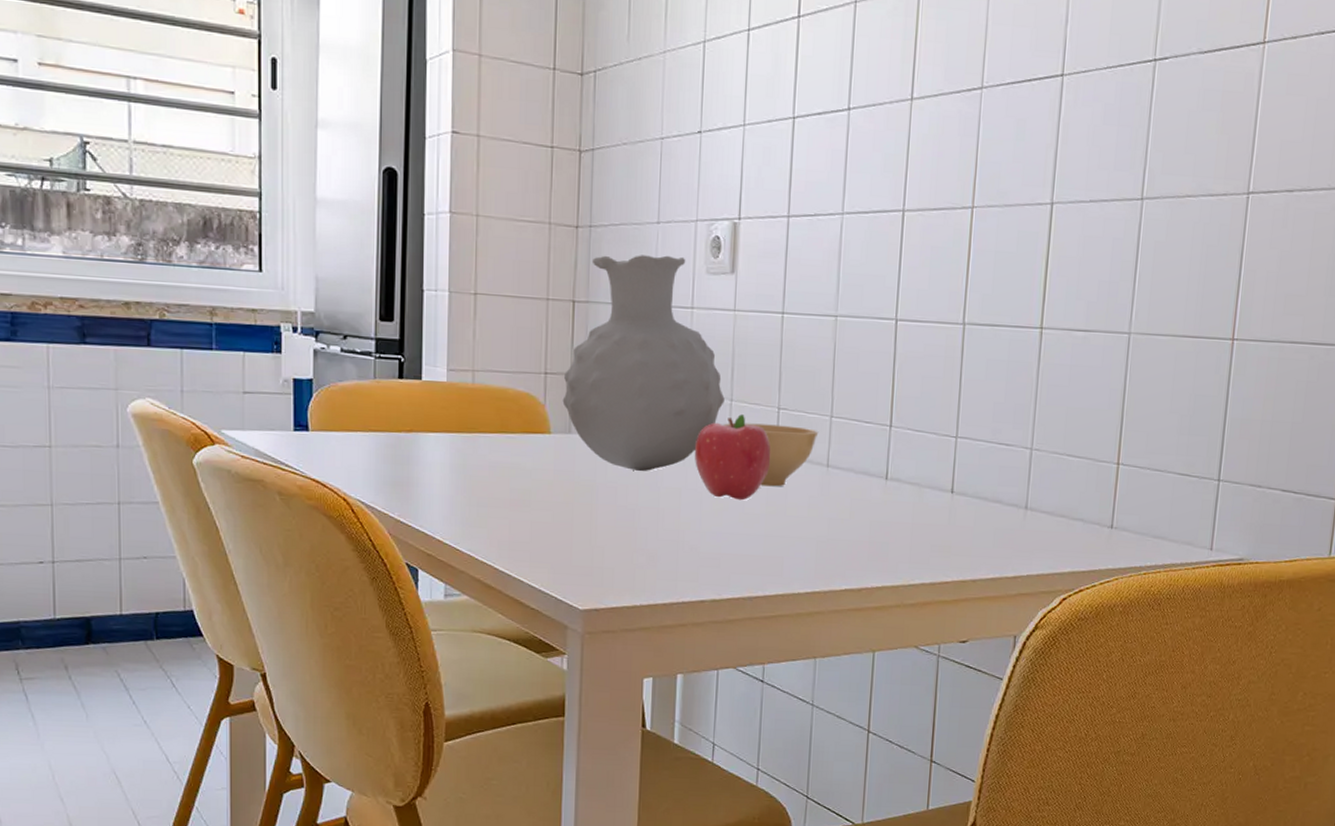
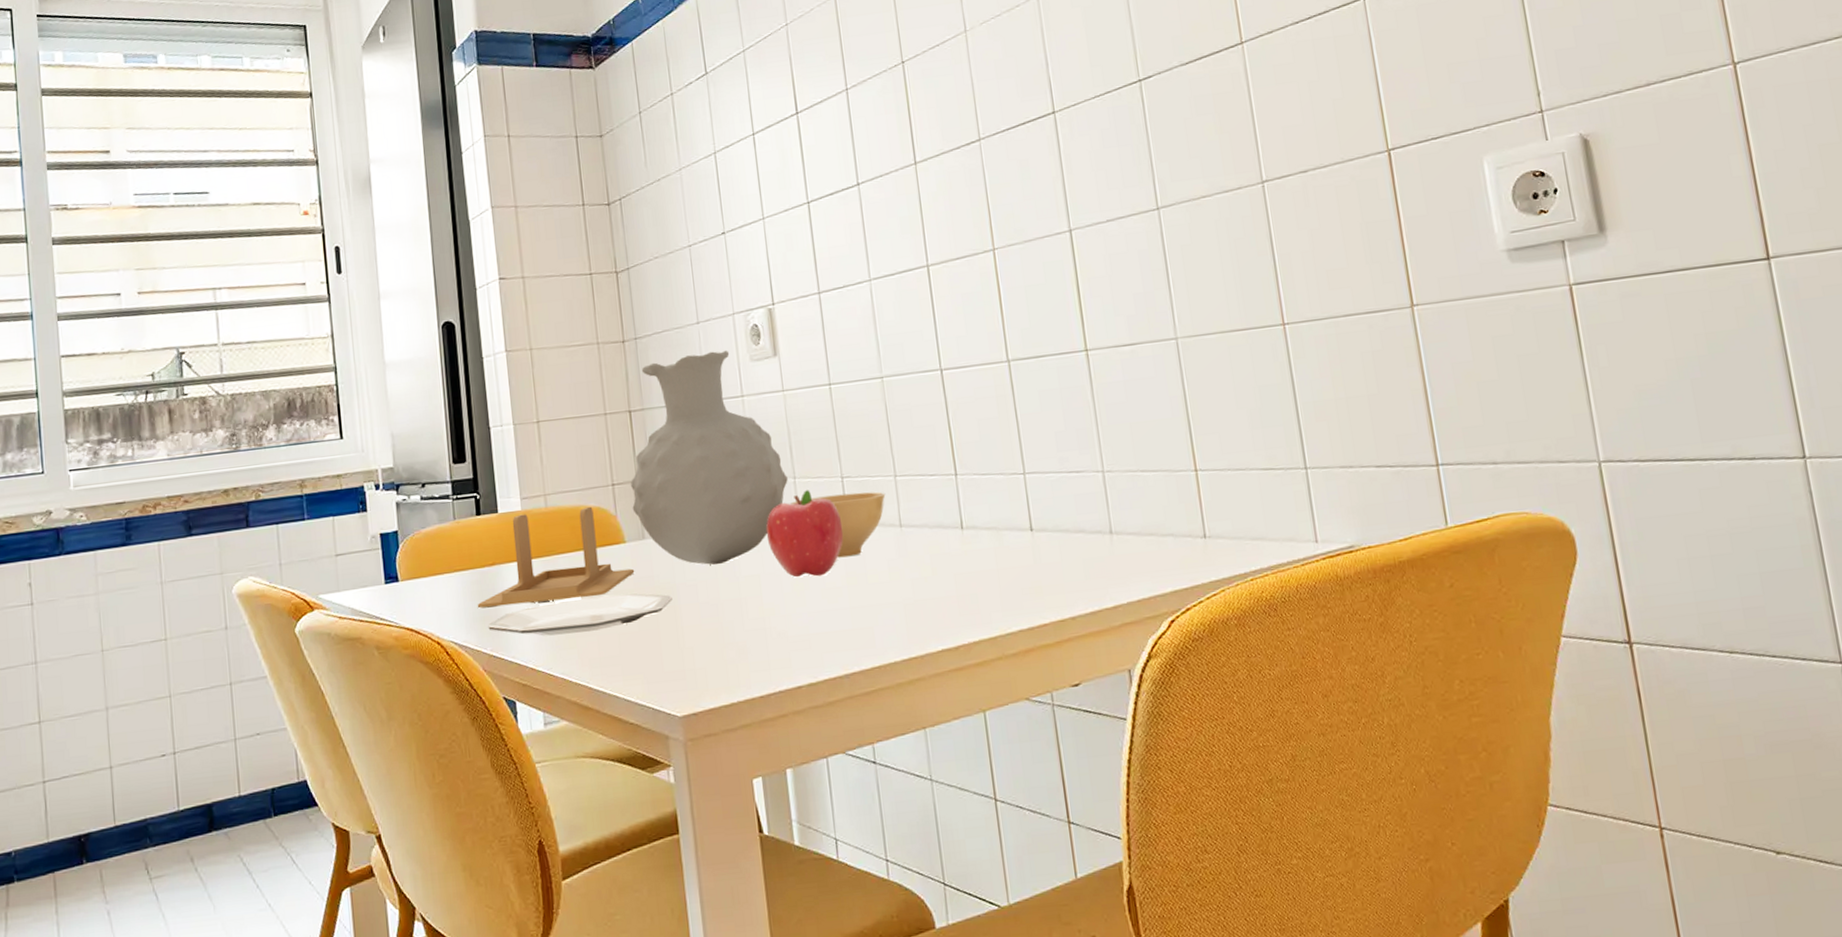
napkin holder: none [389,386,556,481] -> present [477,506,635,609]
plate: none [398,479,590,515] -> present [488,593,673,637]

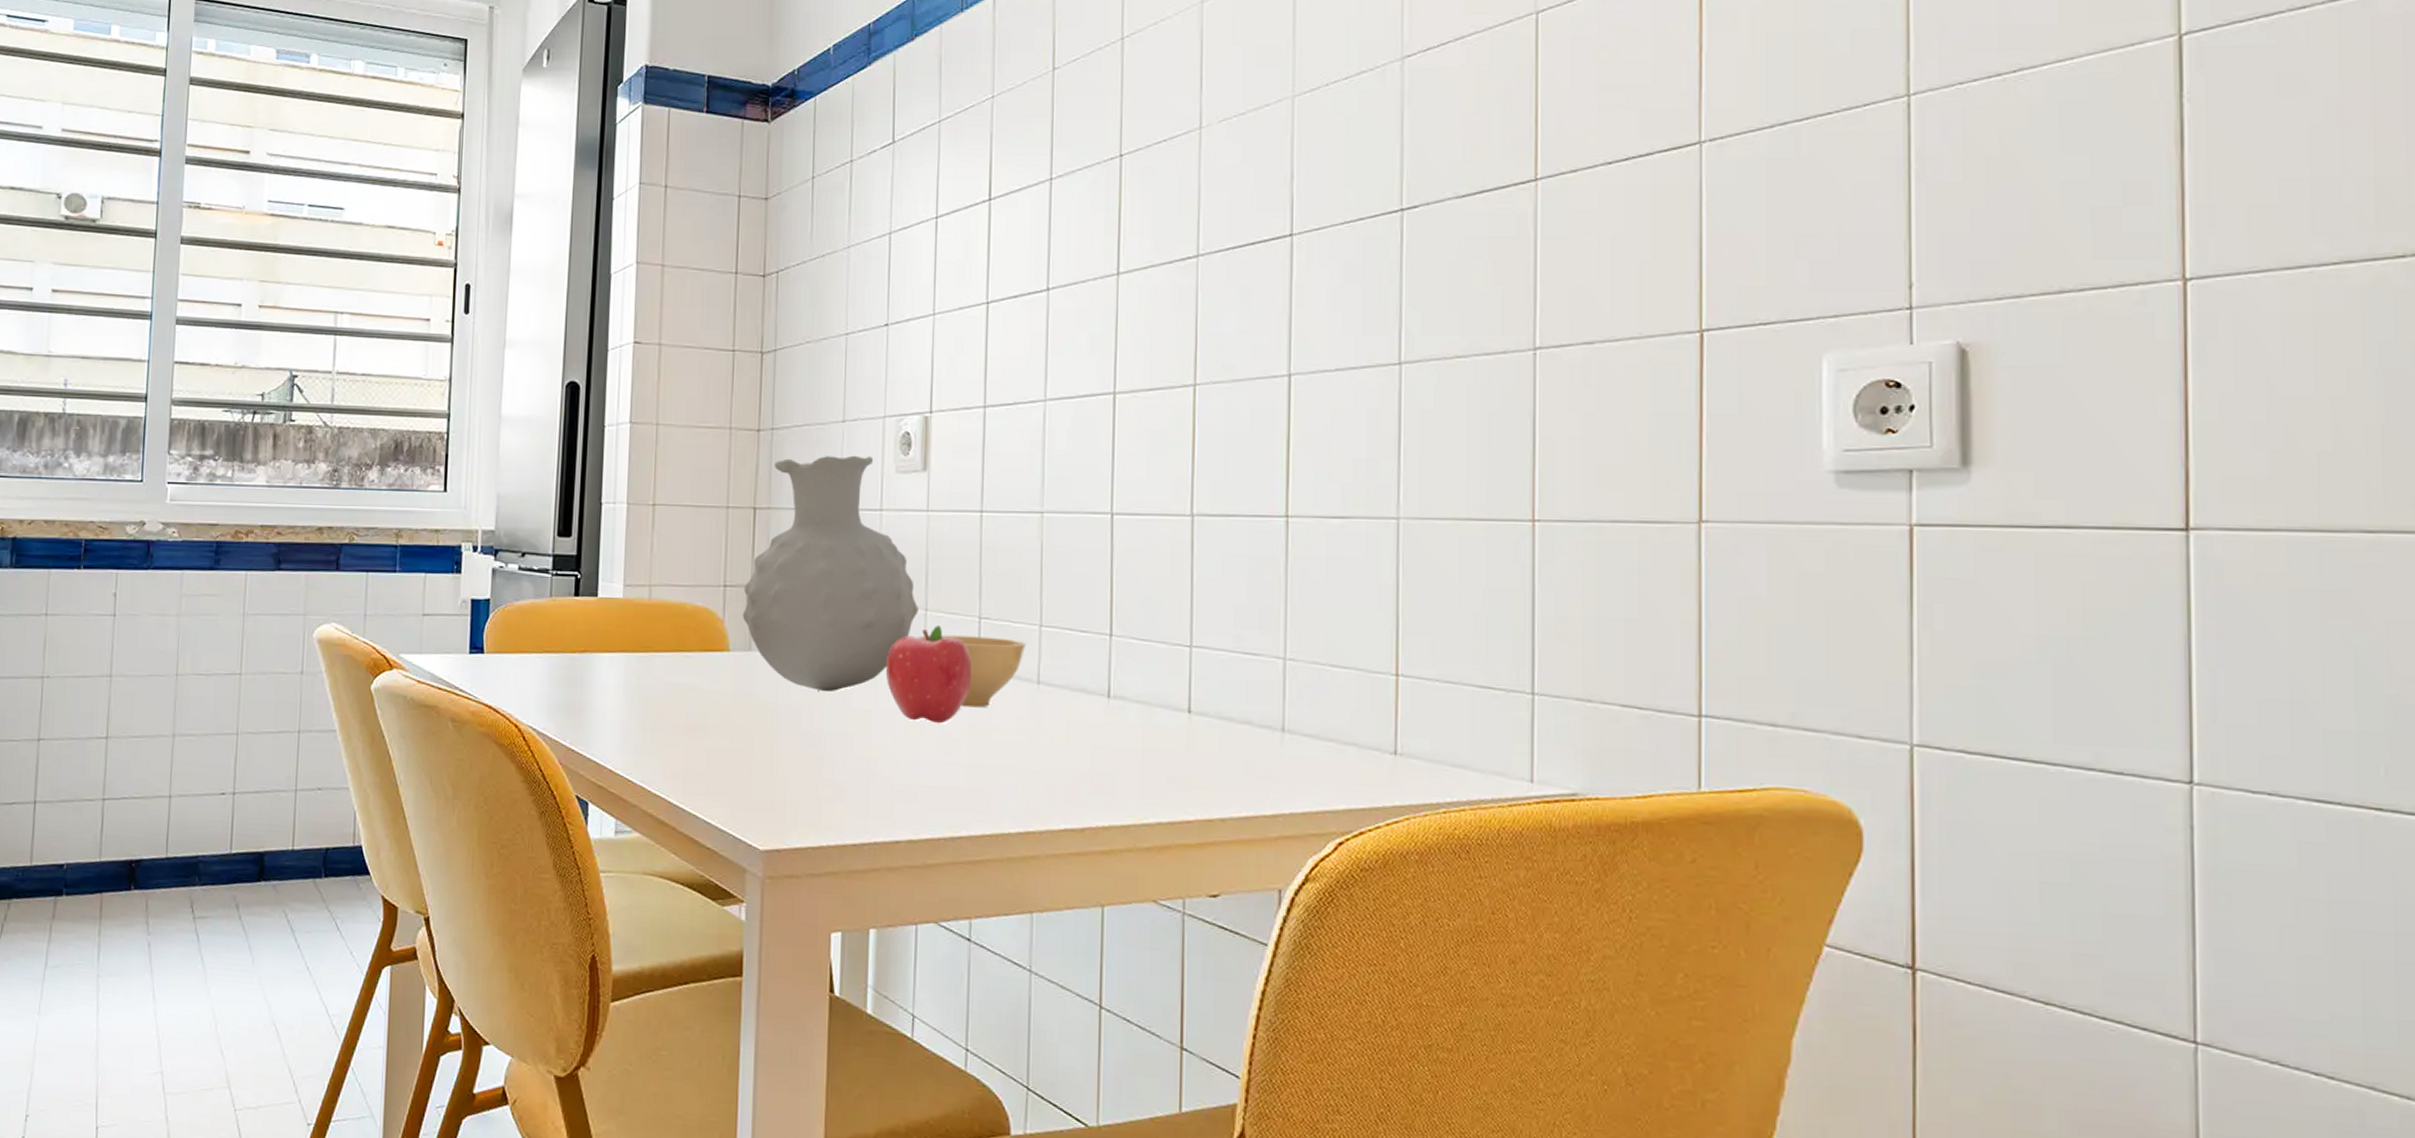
napkin holder: present [477,506,635,609] -> none [562,602,735,704]
plate: present [488,593,673,637] -> none [570,703,772,742]

